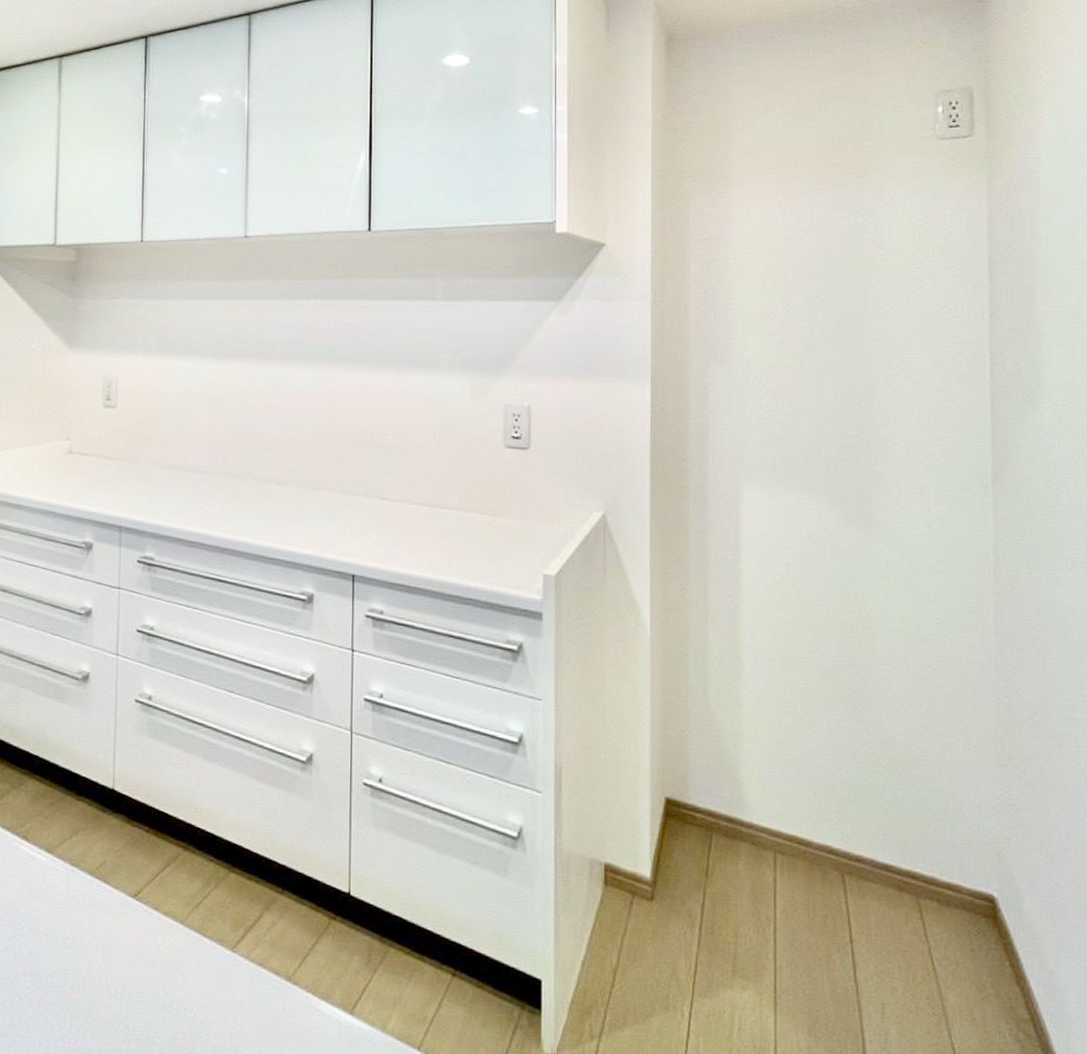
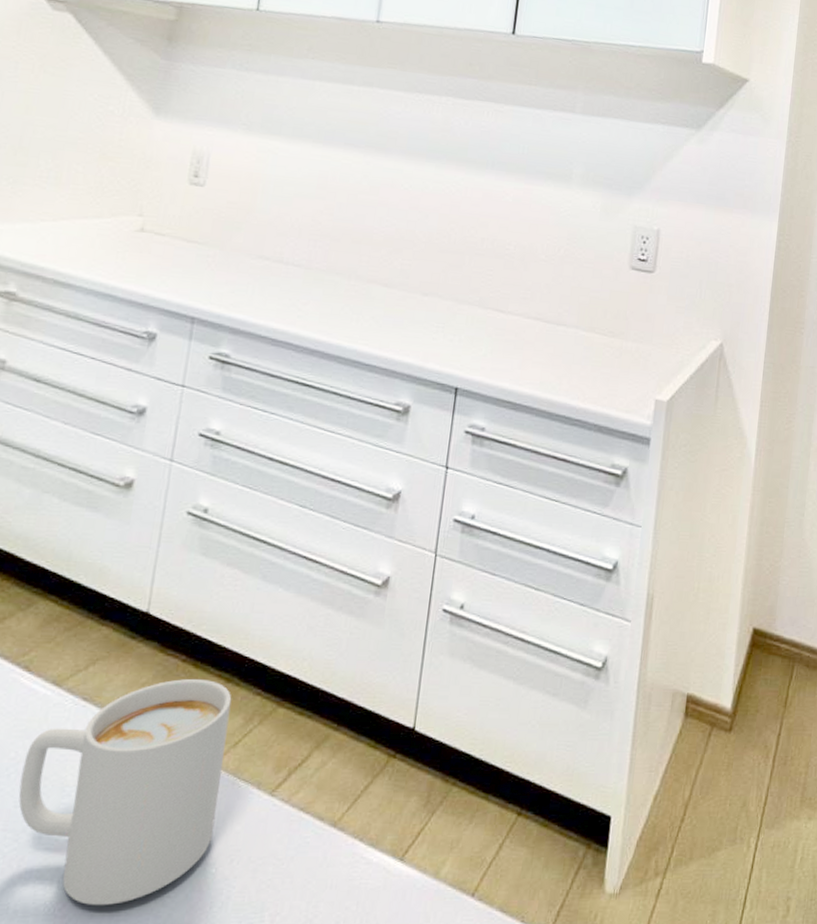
mug: none [31,846,190,1042] -> present [18,678,232,905]

